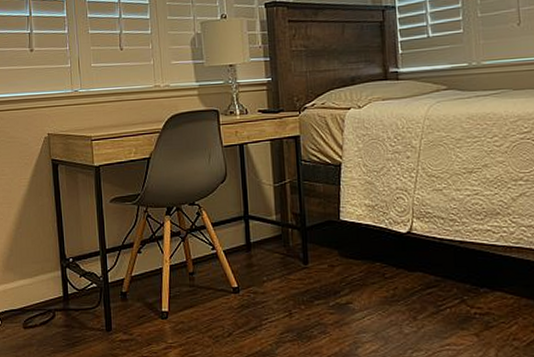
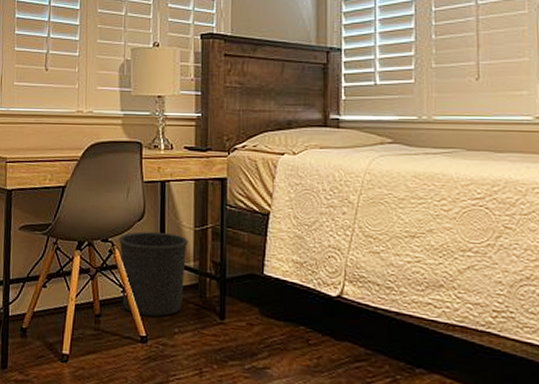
waste bin: none [205,191,269,269] -> present [119,231,188,317]

